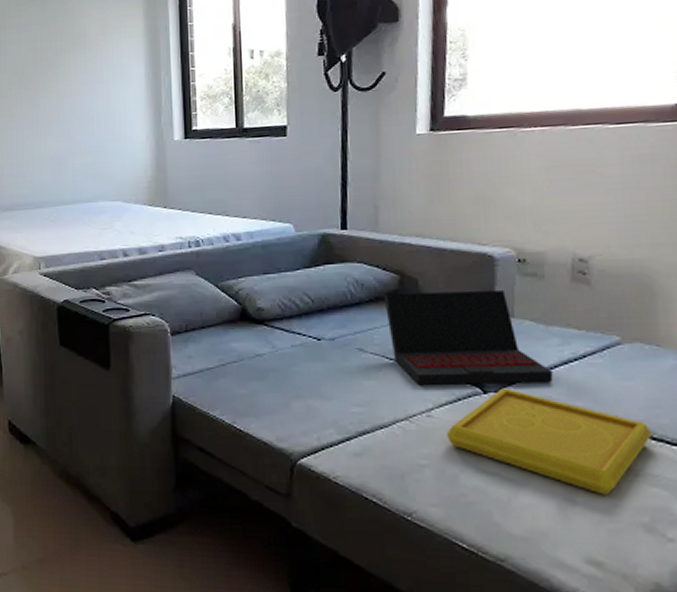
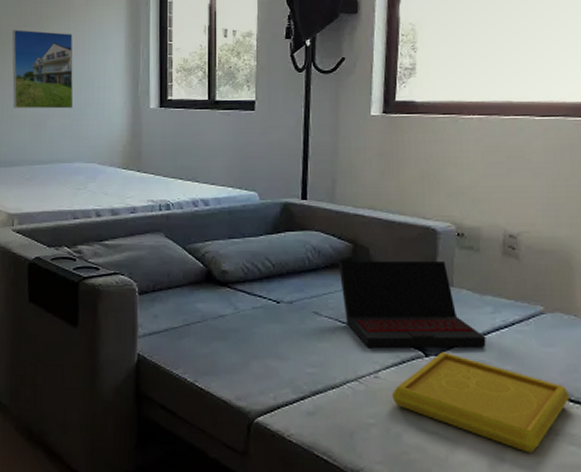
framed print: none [28,66,94,149] -> present [12,30,74,109]

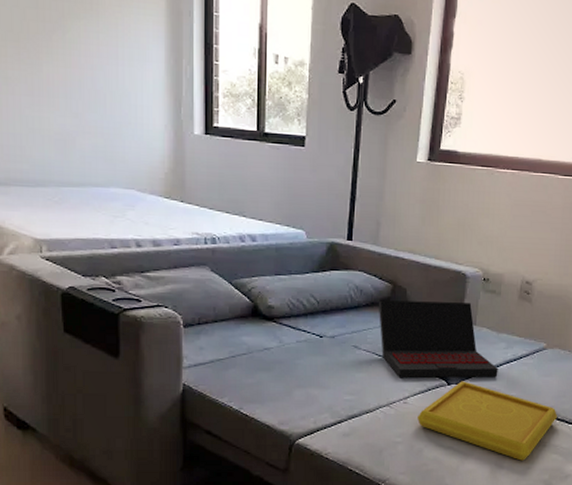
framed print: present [12,30,74,109] -> none [28,25,107,126]

